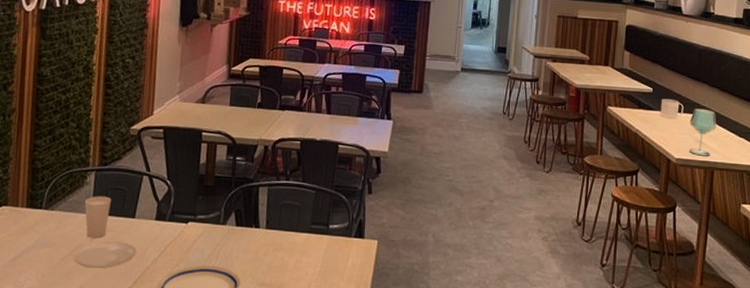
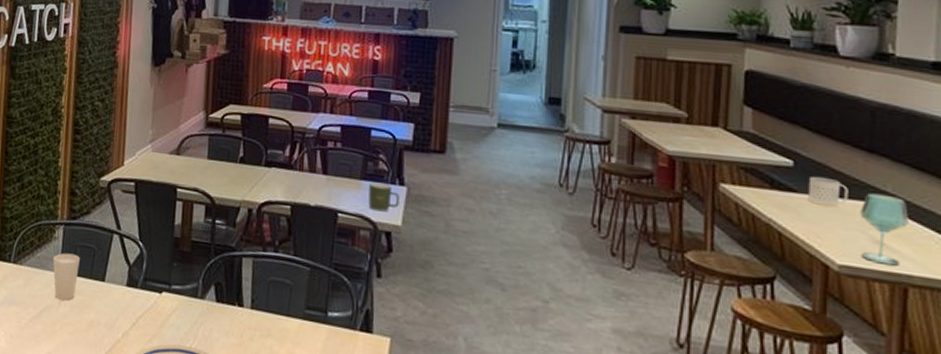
plate: present [74,241,137,269] -> none [42,305,107,336]
mug: none [363,118,387,142] -> present [368,182,400,212]

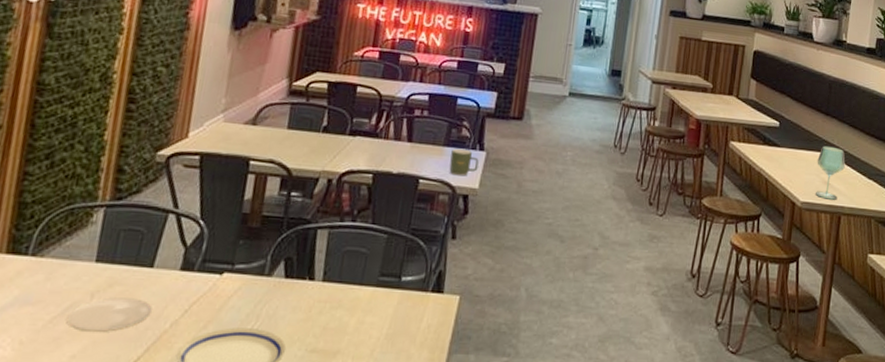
plate: none [42,305,107,336] -> present [66,297,153,333]
cup: present [52,253,80,301] -> none [85,239,124,294]
mug: present [808,176,848,208] -> none [786,134,812,158]

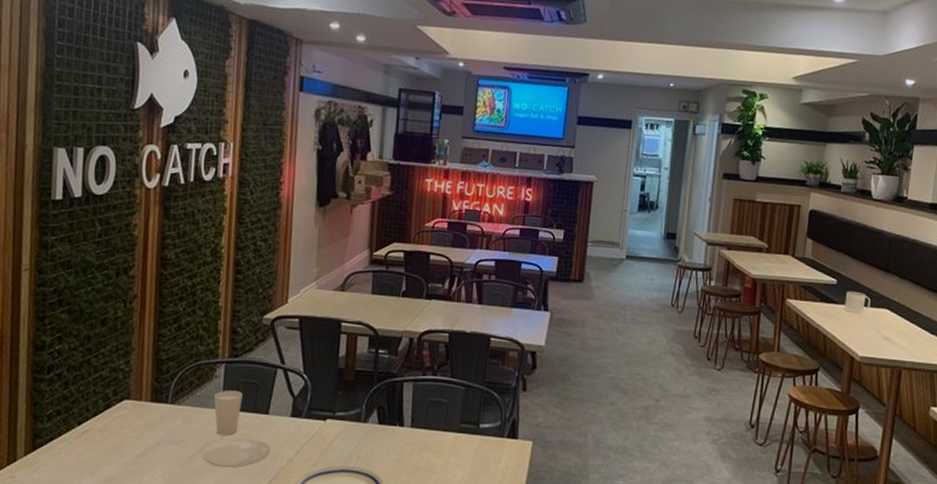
cup: none [85,239,124,294] -> present [213,390,243,436]
mug: present [449,148,479,176] -> none [517,309,544,335]
mug: none [786,134,812,158] -> present [844,291,871,314]
wine glass: present [816,146,845,200] -> none [875,302,906,355]

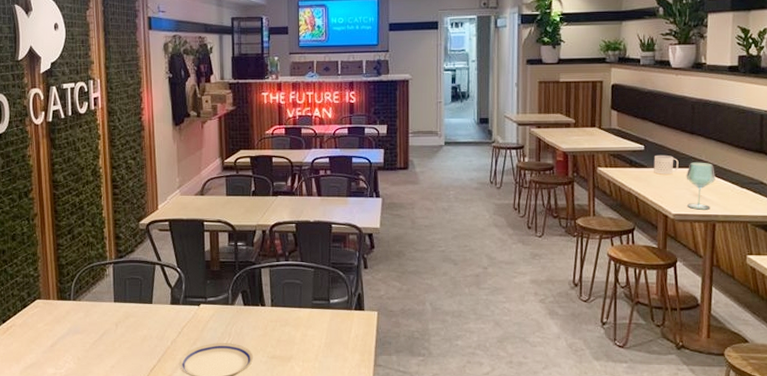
plate: present [203,439,272,468] -> none [104,326,158,350]
cup: present [213,390,243,436] -> none [106,286,130,323]
wine glass: none [875,302,906,355] -> present [686,162,715,210]

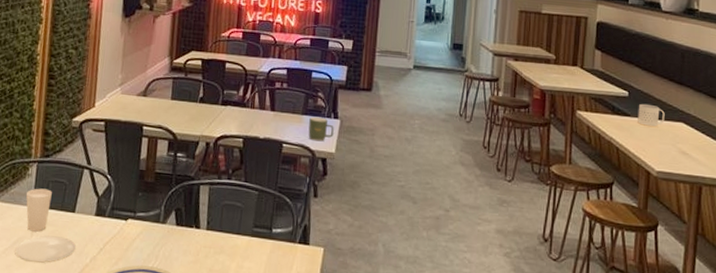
plate: none [104,326,158,350] -> present [15,235,77,263]
cup: none [106,286,130,323] -> present [25,188,52,232]
mug: none [354,197,377,219] -> present [308,116,334,142]
wine glass: present [686,162,715,210] -> none [672,115,704,170]

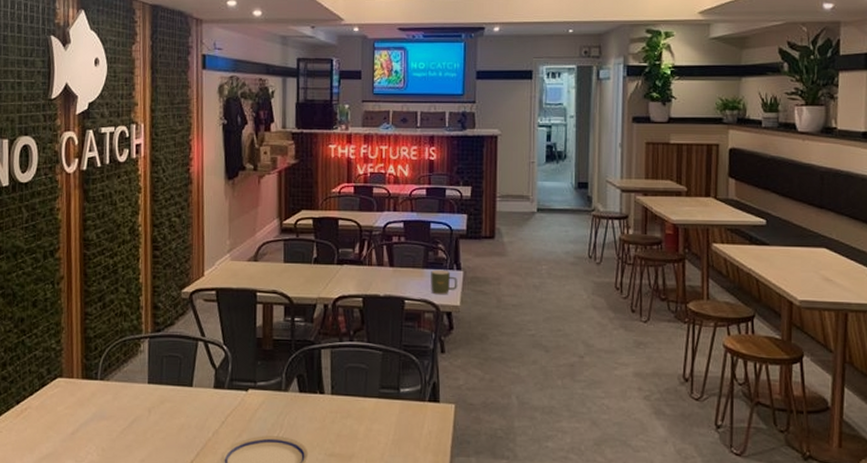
plate: present [15,235,77,263] -> none [133,412,197,441]
cup: present [25,188,52,232] -> none [139,364,167,409]
mug: present [638,103,665,128] -> none [777,231,806,255]

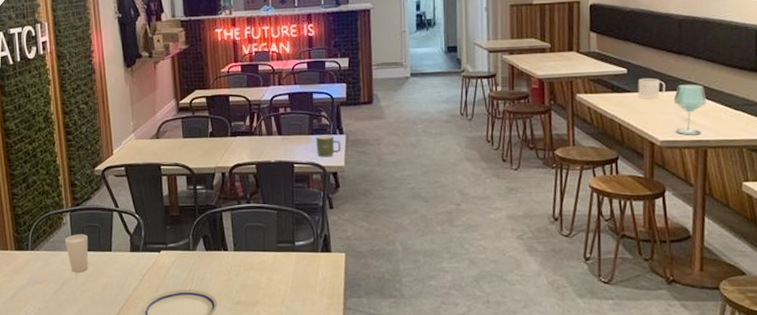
cup: none [139,364,167,409] -> present [64,234,89,273]
mug: none [777,231,806,255] -> present [638,77,666,100]
wine glass: none [814,240,848,297] -> present [673,84,706,135]

